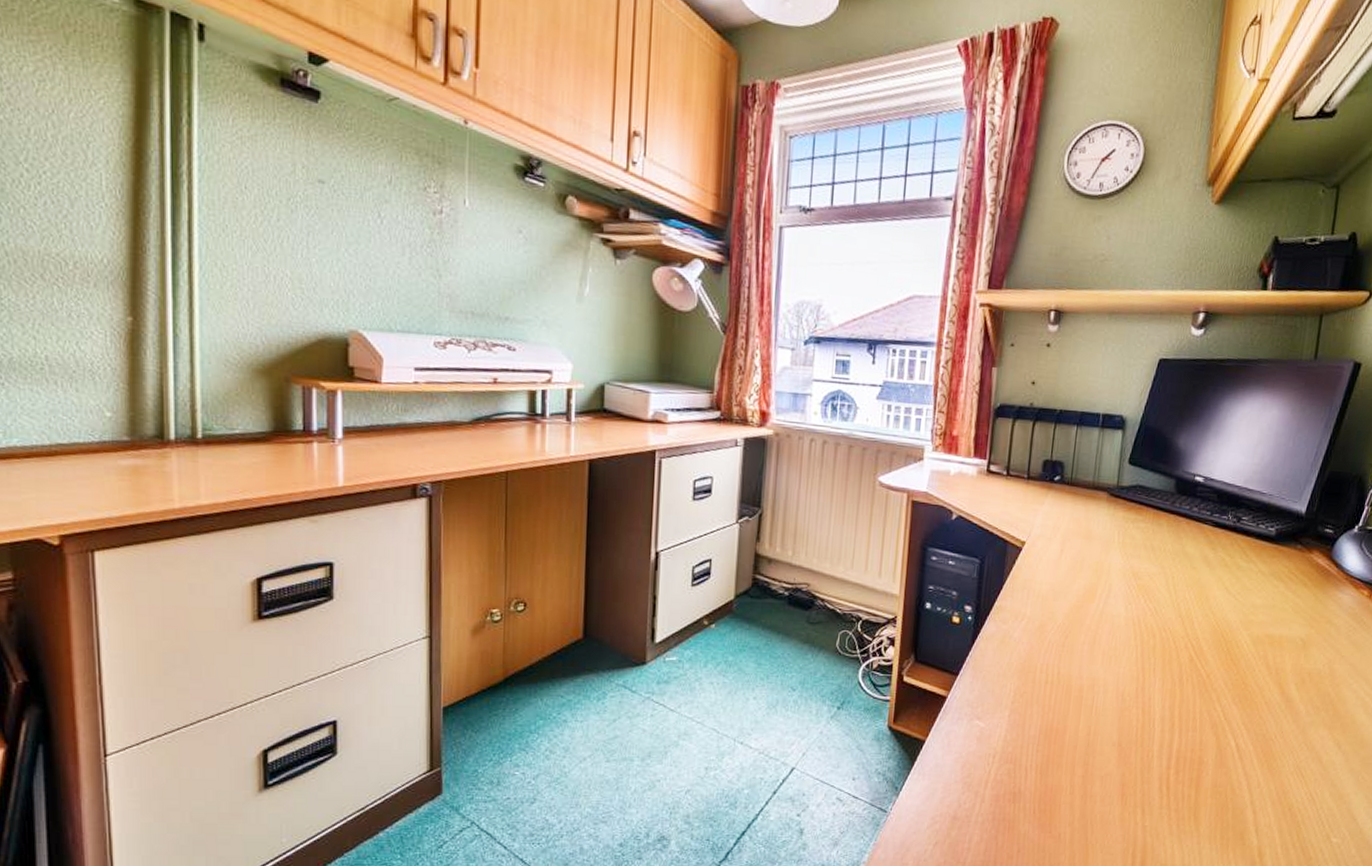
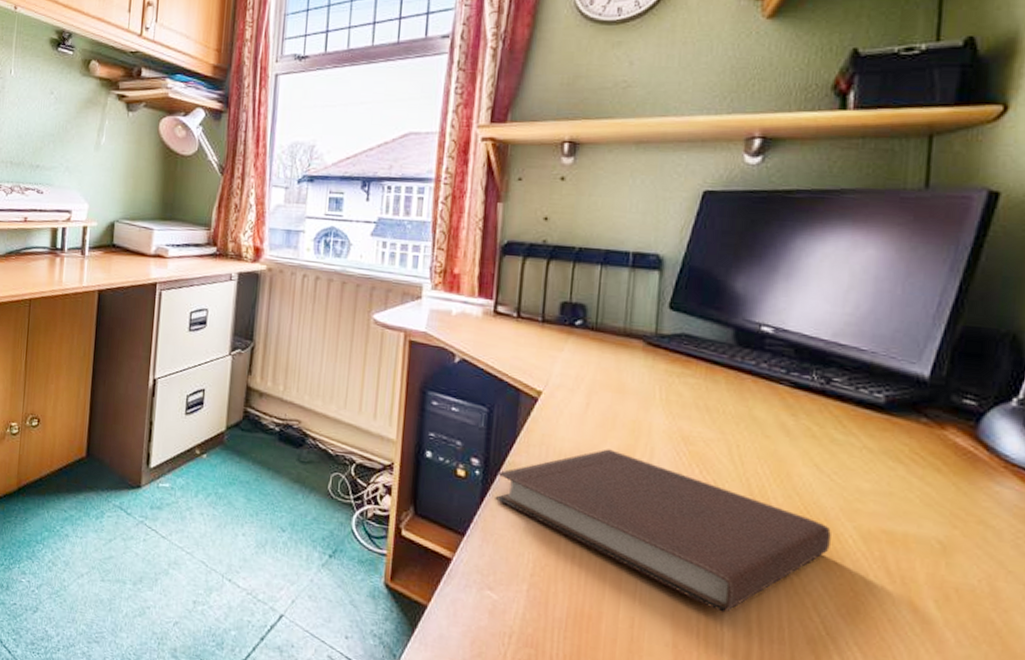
notebook: none [984,588,1233,713] -> present [495,449,831,613]

